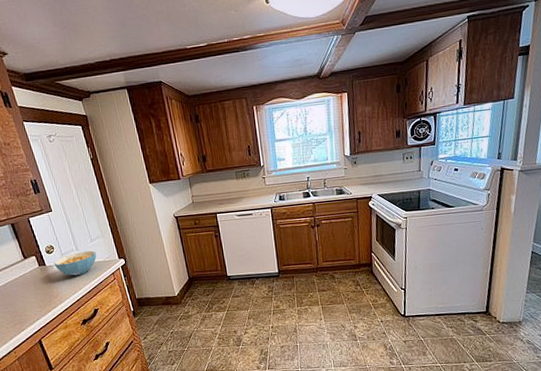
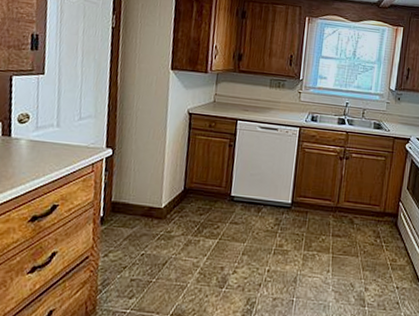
cereal bowl: present [54,250,97,276] -> none [22,129,80,158]

